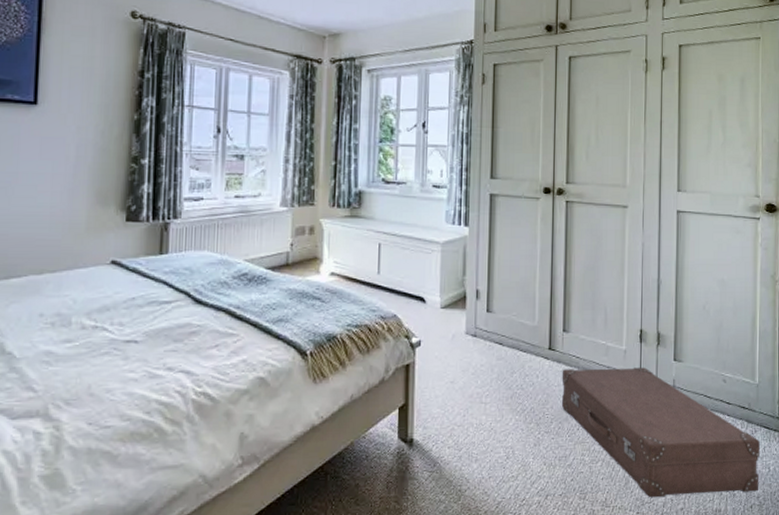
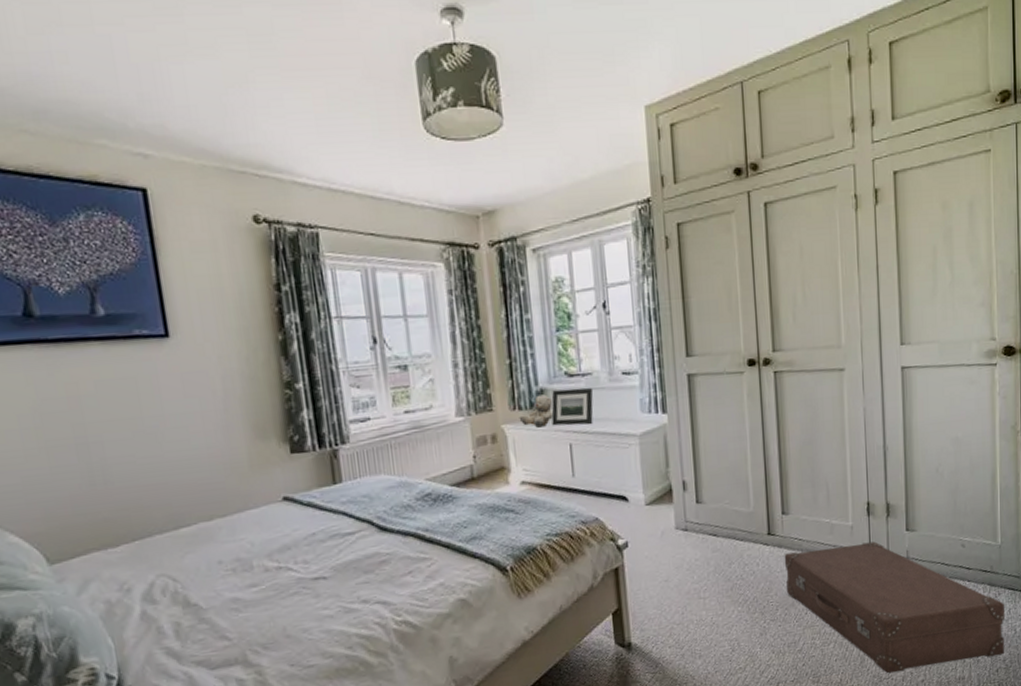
teddy bear: none [336,196,367,225] -> present [519,394,553,428]
picture frame: none [365,194,406,229] -> present [551,387,594,426]

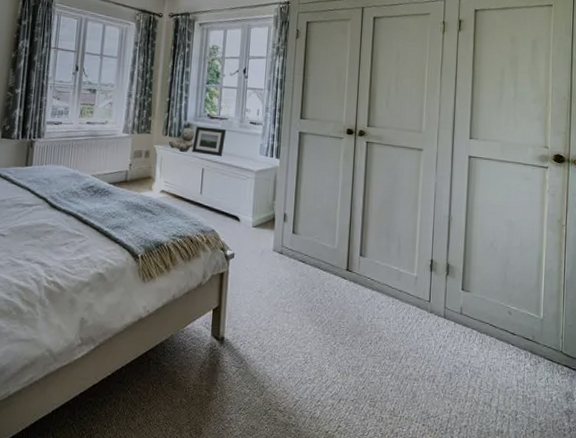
suitcase: present [784,541,1005,673] -> none [357,289,543,419]

